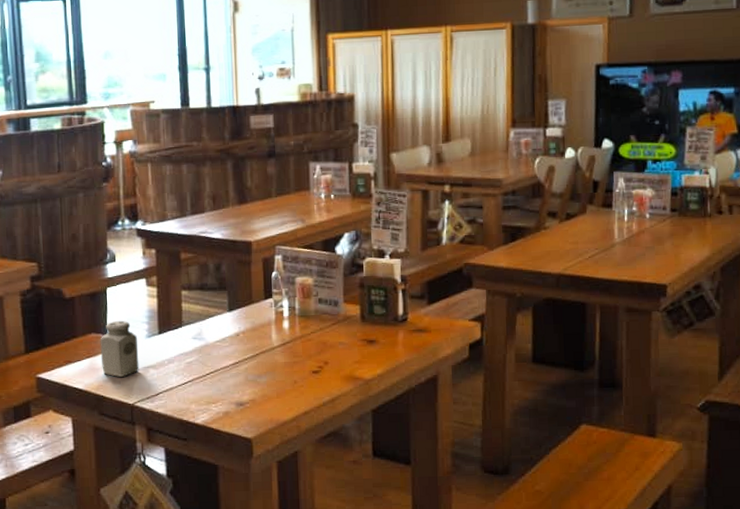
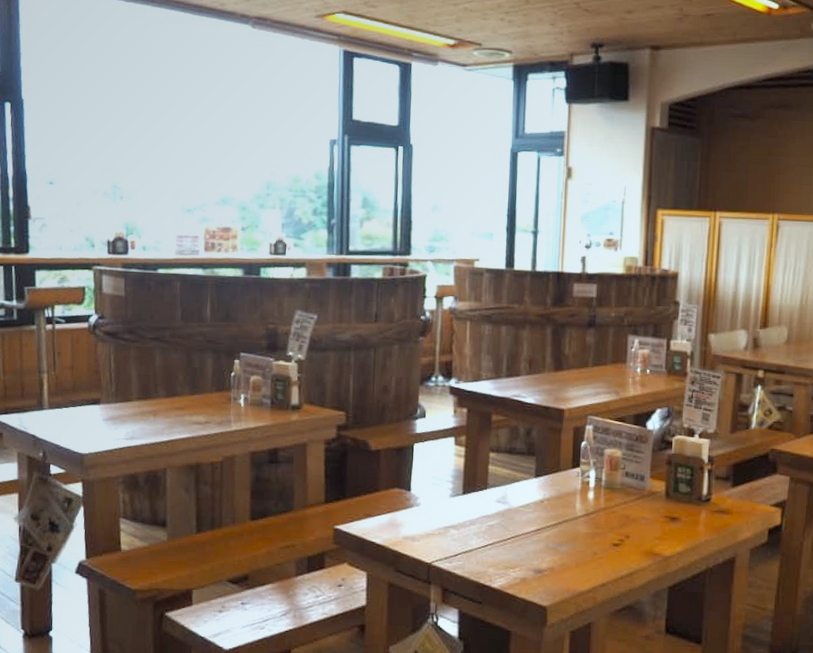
salt shaker: present [100,320,139,378] -> none [402,477,441,536]

